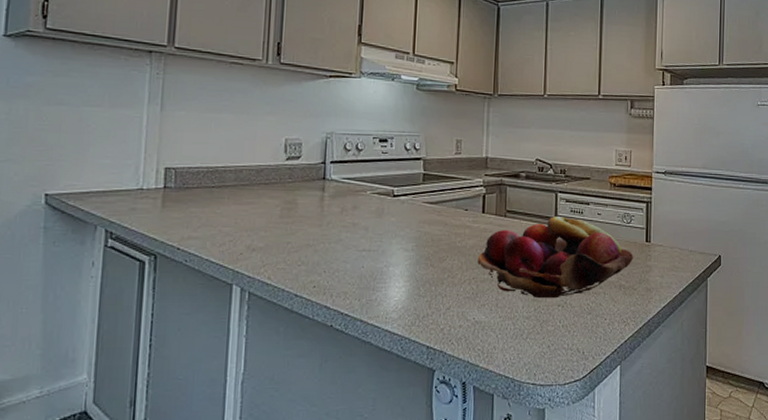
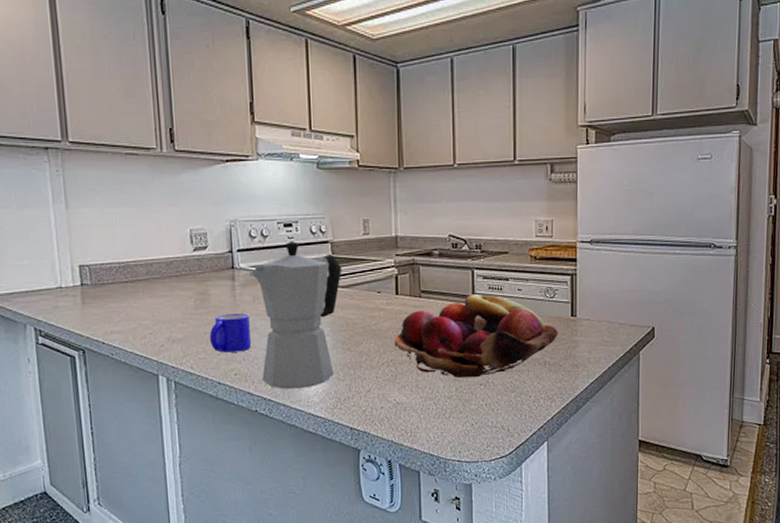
mug: none [291,225,335,264] -> present [209,314,251,353]
moka pot: none [339,155,433,304] -> present [248,240,343,389]

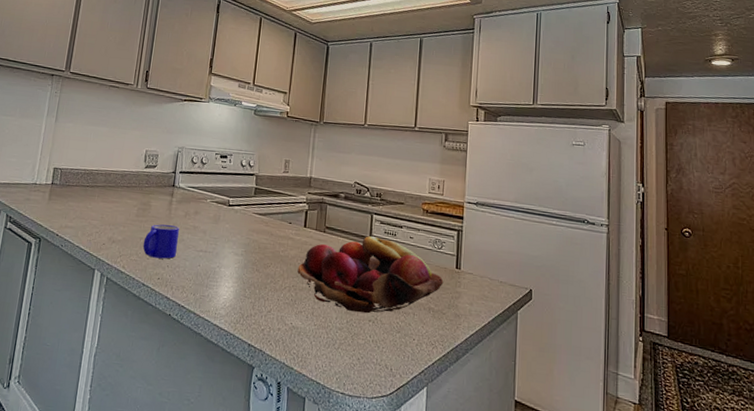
moka pot: present [248,240,343,389] -> none [180,169,262,300]

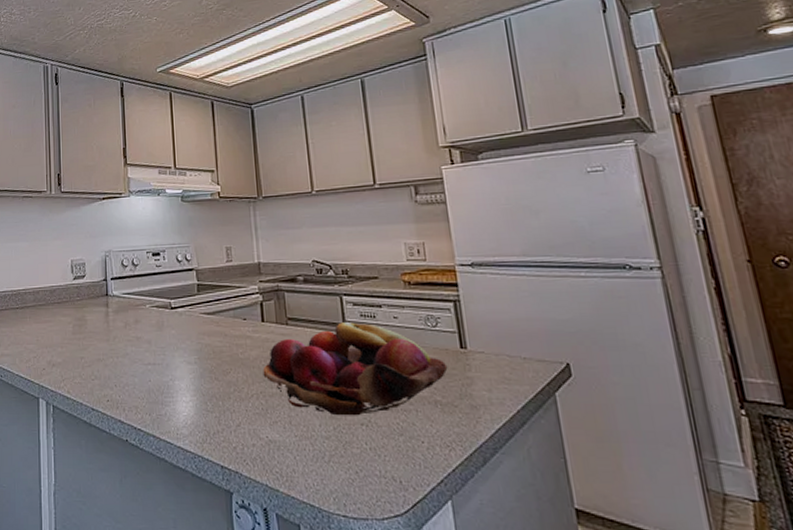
mug: present [142,224,179,259] -> none [85,339,122,378]

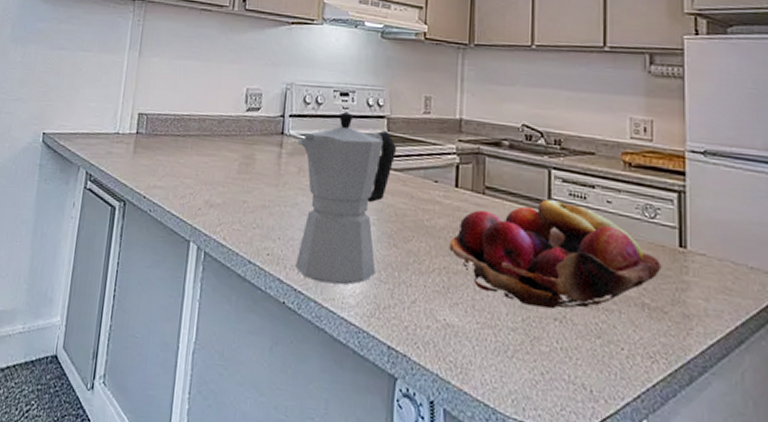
moka pot: none [120,268,208,419] -> present [295,111,397,285]

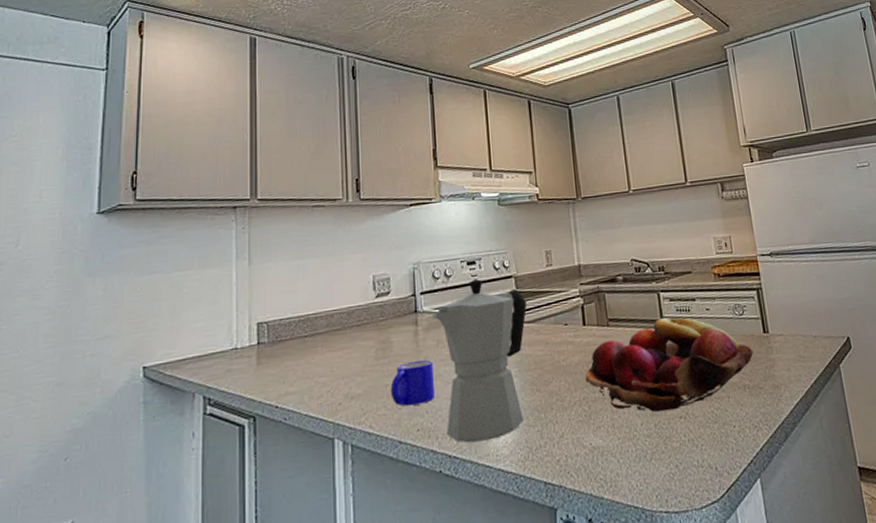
mug: none [247,183,292,229] -> present [390,360,434,407]

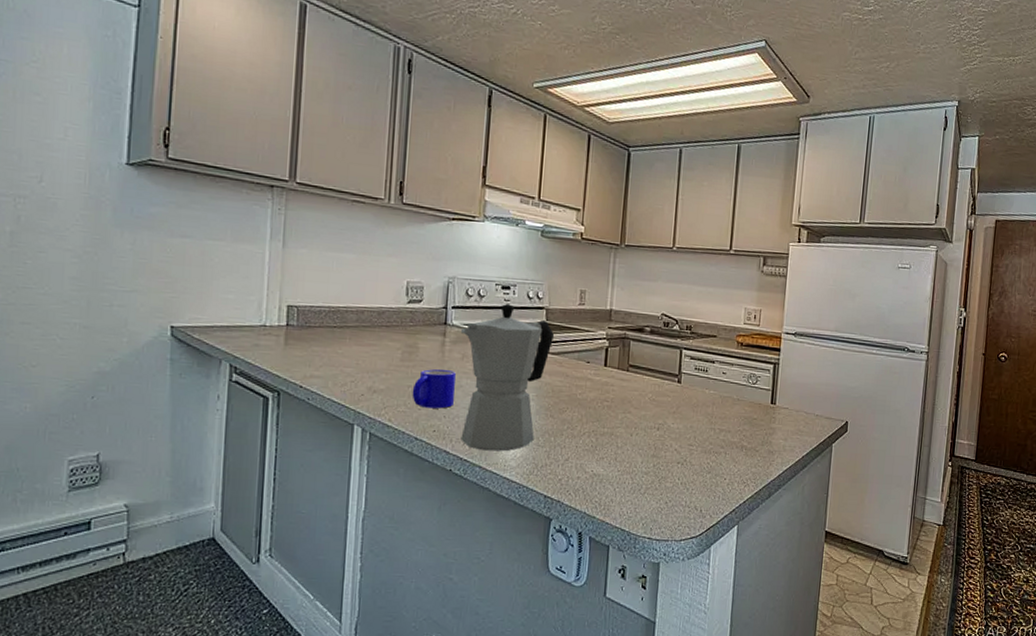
fruit basket: present [585,317,754,413] -> none [597,373,758,456]

